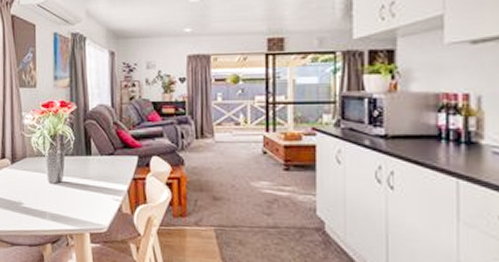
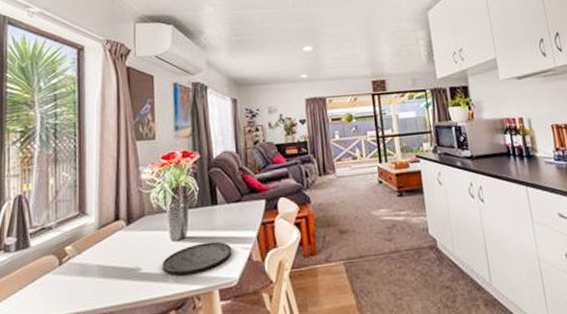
plate: none [41,189,104,216] -> present [162,241,232,276]

